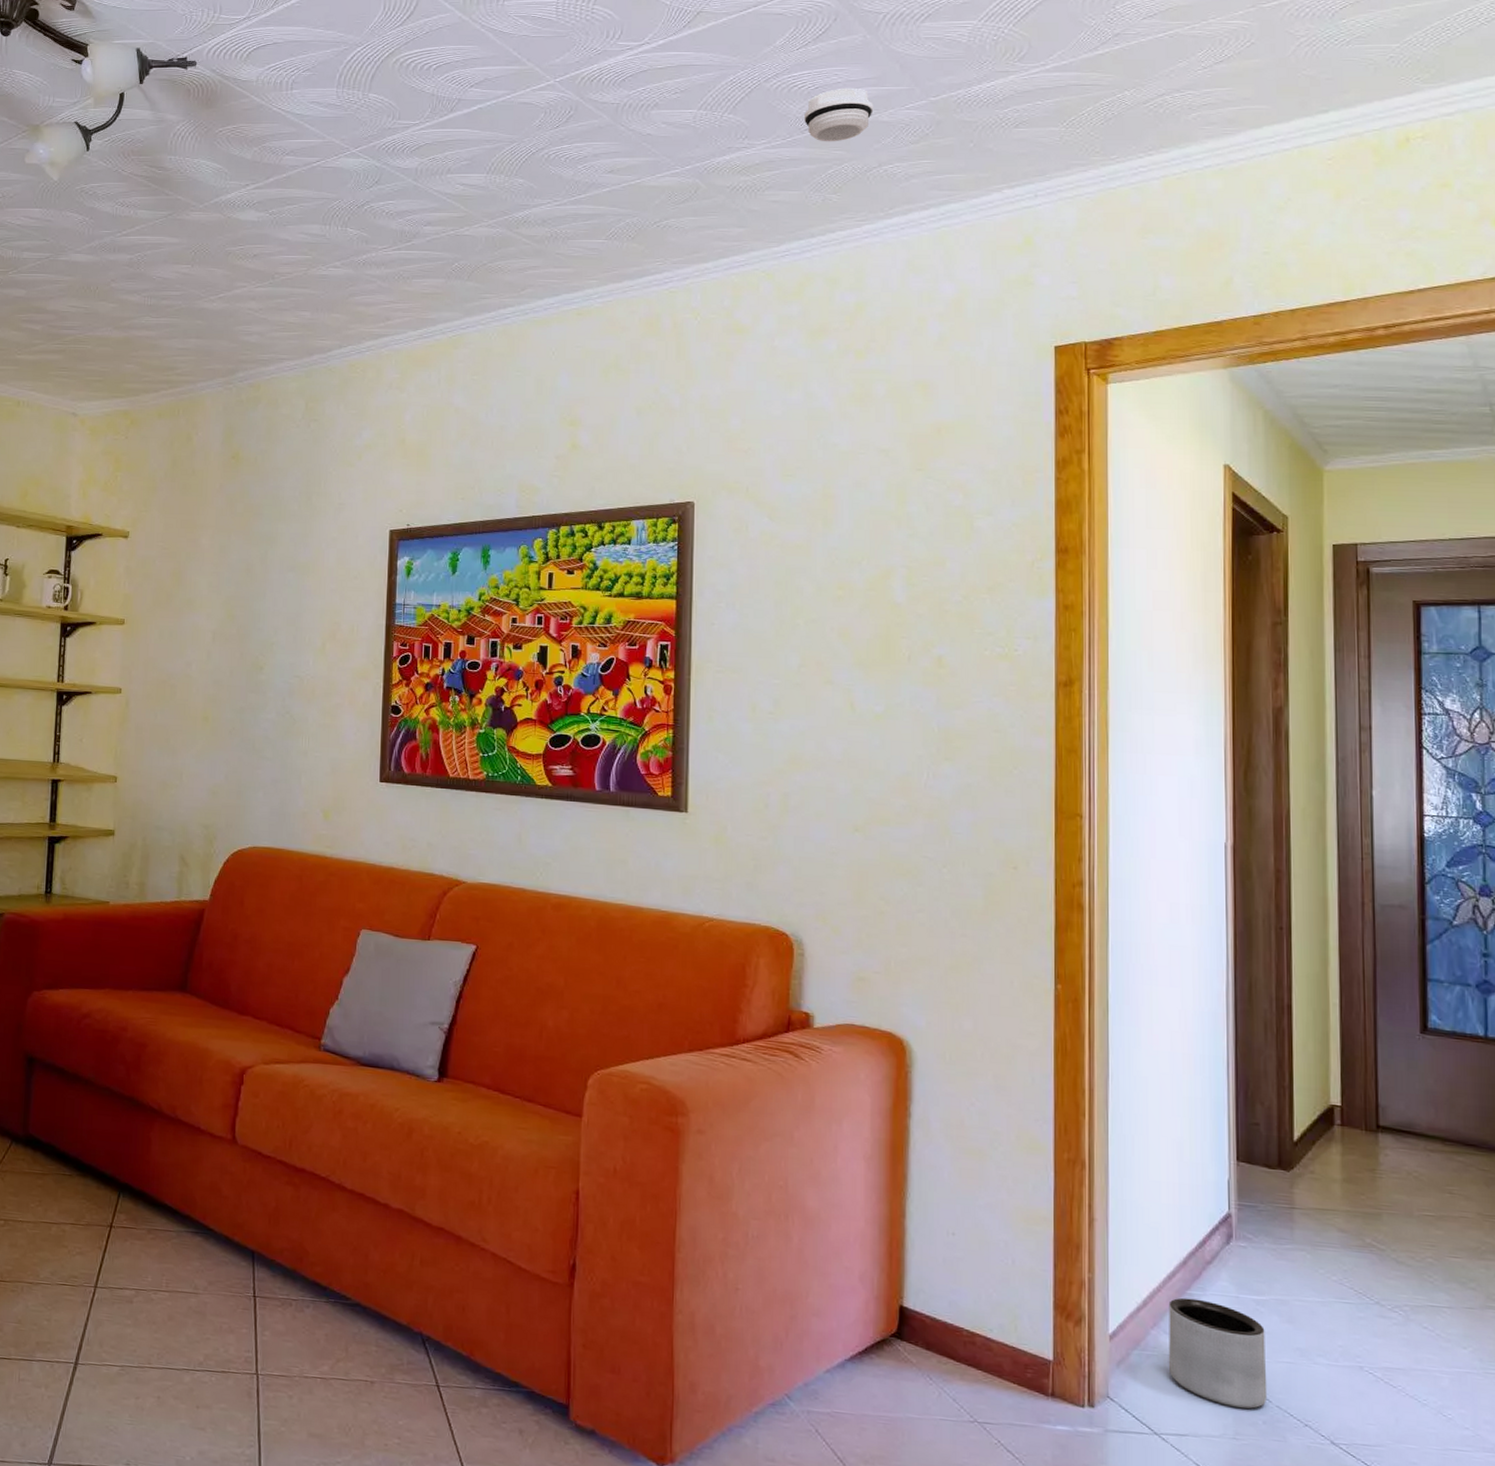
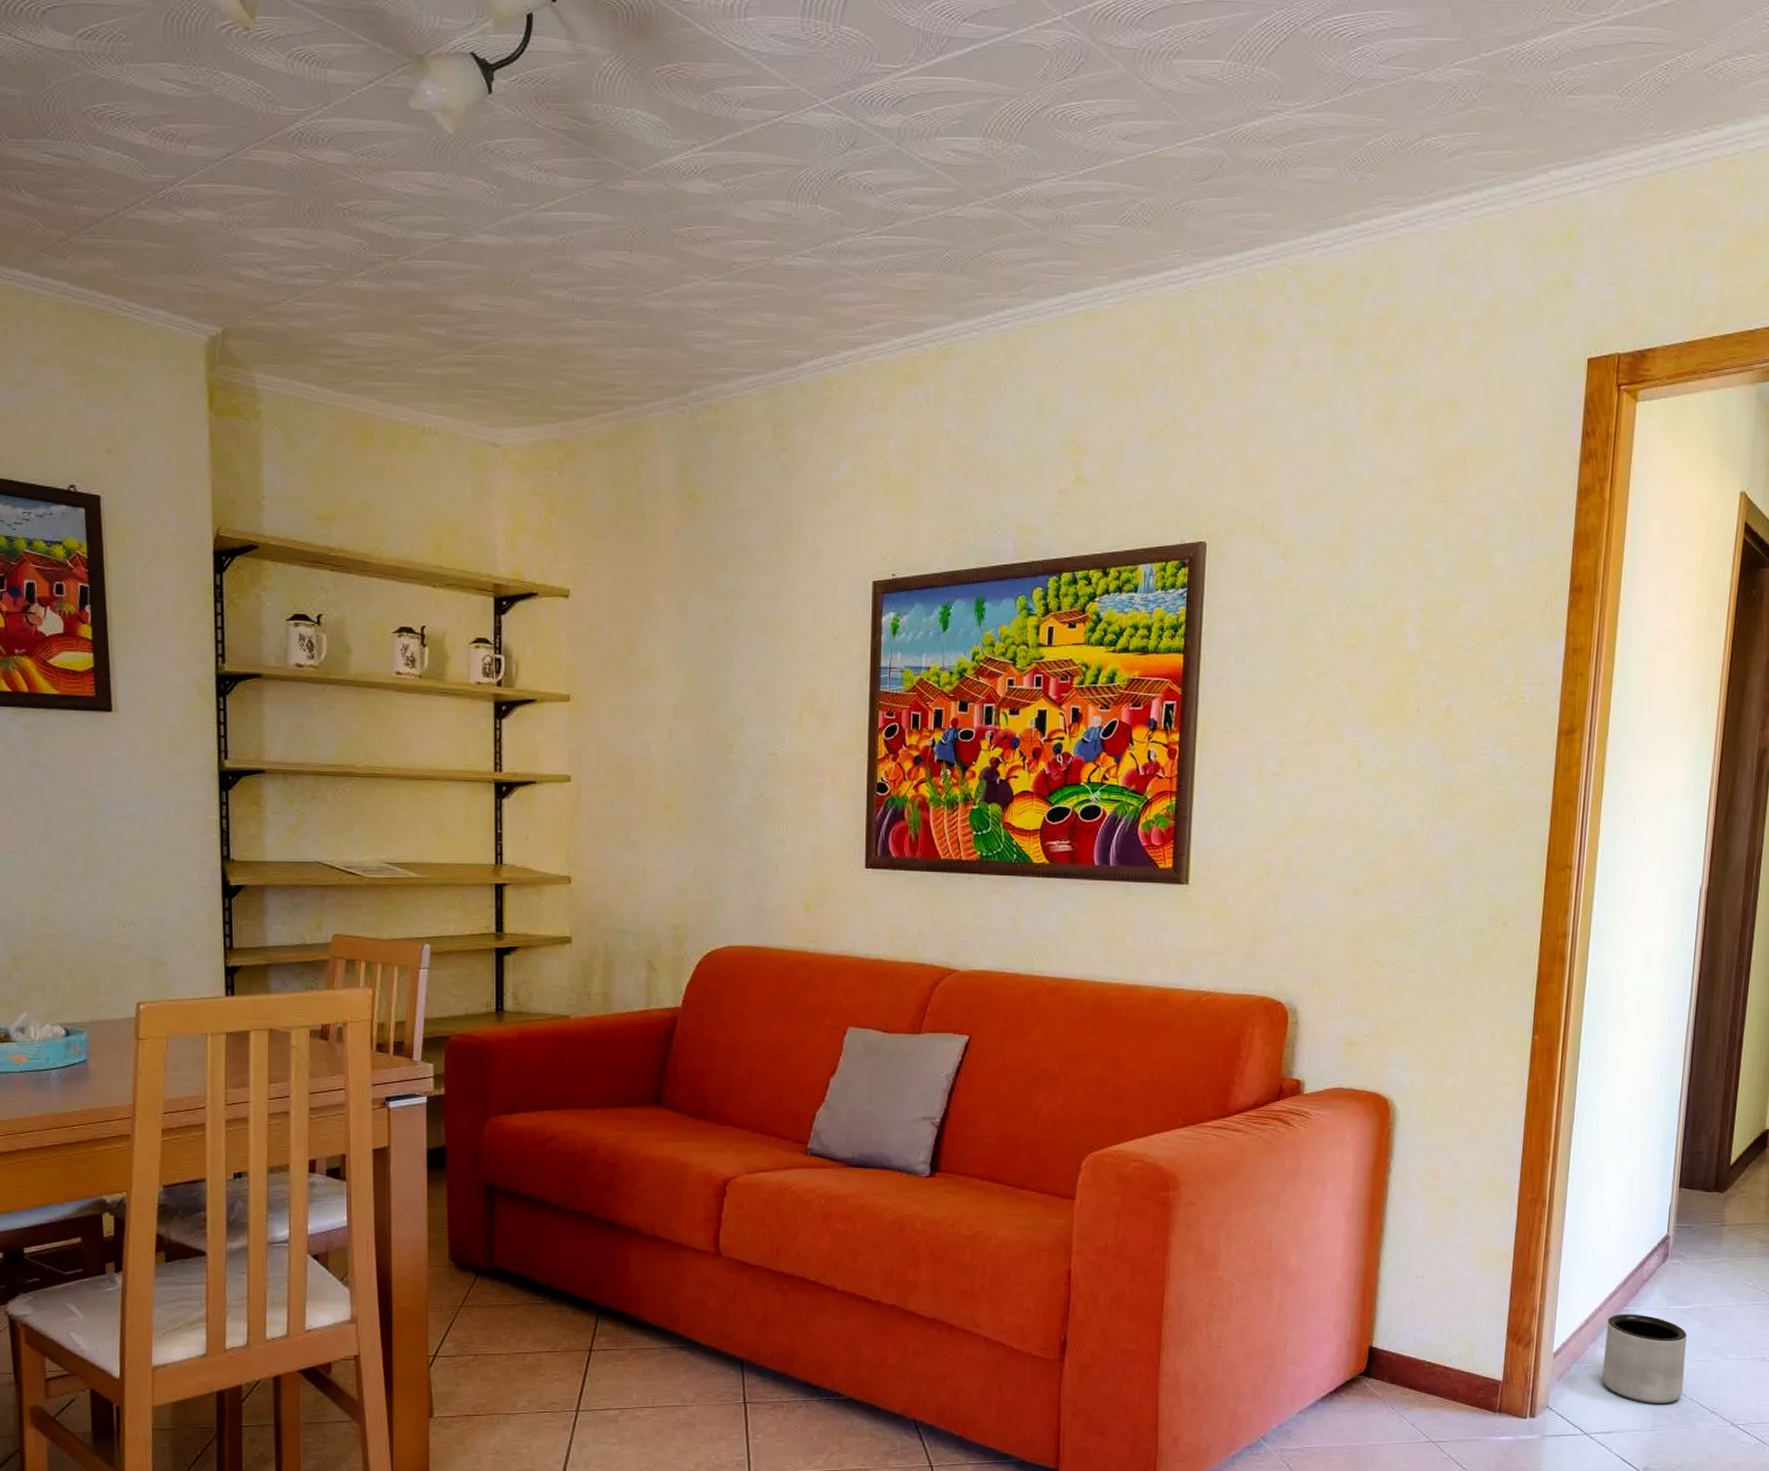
smoke detector: present [804,87,874,142] -> none [1344,37,1420,107]

